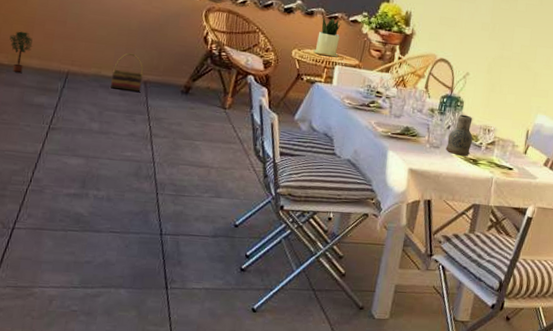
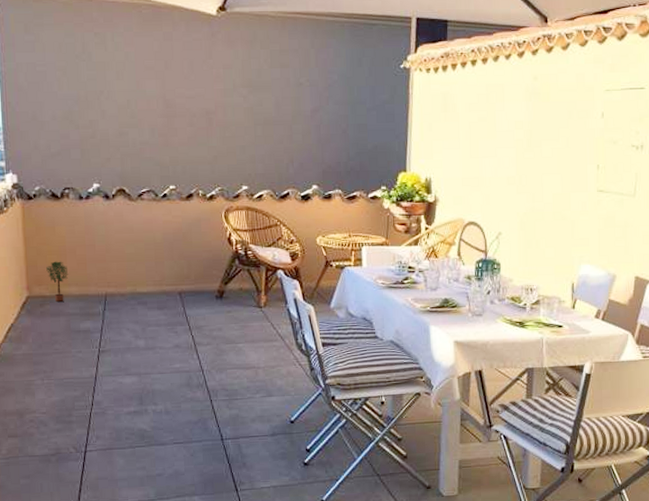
woven basket: present [111,52,144,93] -> none [146,266,177,304]
planter: present [312,16,341,58] -> none [337,198,363,239]
pitcher: present [445,114,473,156] -> none [489,277,515,320]

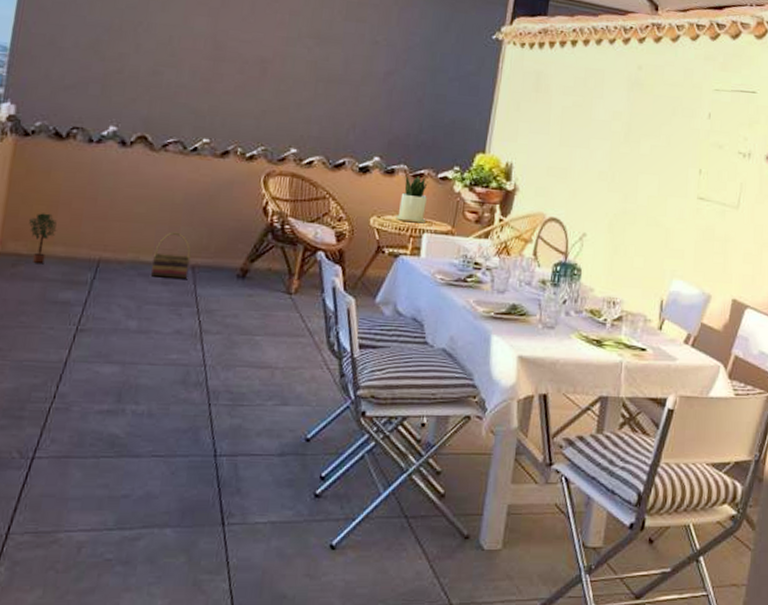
woven basket: none [146,266,177,304] -> present [151,232,191,280]
planter: none [337,198,363,239] -> present [394,175,428,224]

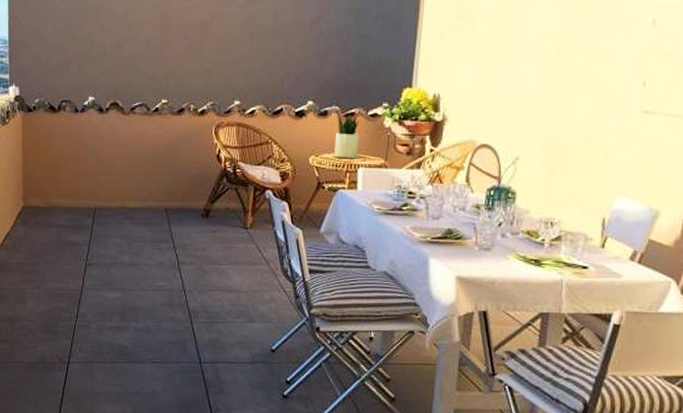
potted tree: present [29,213,57,265] -> none [41,173,62,214]
woven basket: present [151,232,191,280] -> none [134,181,163,221]

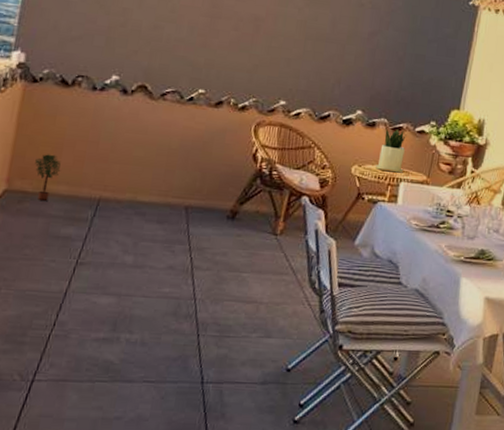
potted tree: none [41,173,62,214] -> present [35,154,61,202]

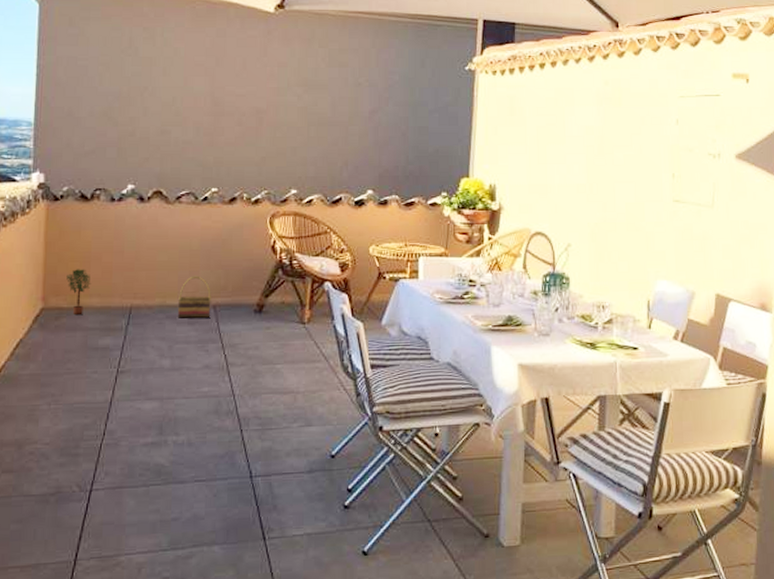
woven basket: none [147,174,185,220] -> present [177,276,211,319]
planter: present [374,128,406,173] -> none [391,204,421,248]

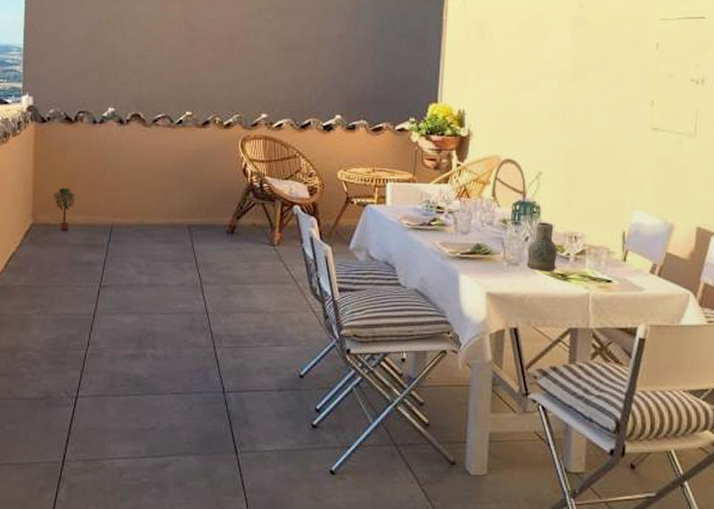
woven basket: present [177,276,211,319] -> none [154,196,186,238]
pitcher: none [557,293,586,341] -> present [526,222,557,271]

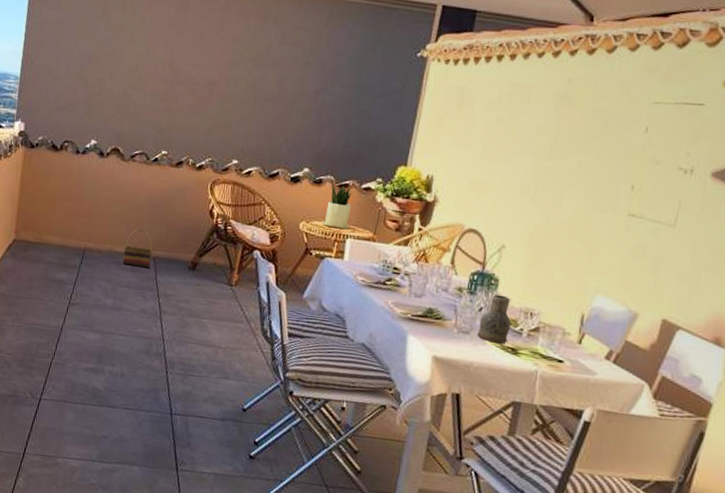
potted tree: present [53,187,76,232] -> none [35,209,55,250]
woven basket: none [154,196,186,238] -> present [123,228,153,269]
planter: none [359,129,388,173] -> present [321,185,353,230]

